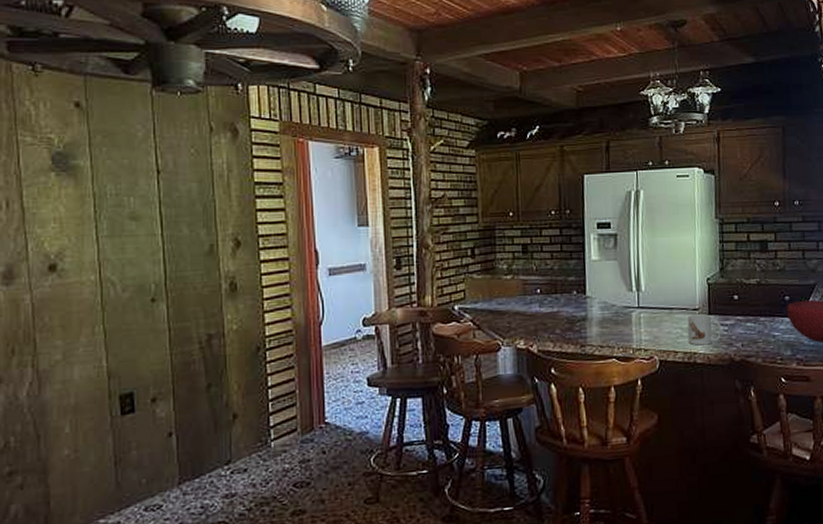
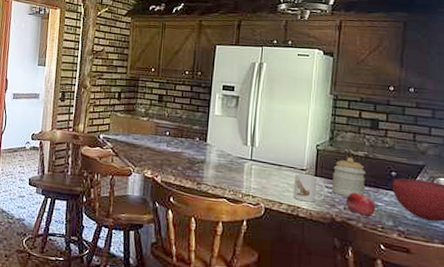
jar: none [726,287,761,333] -> present [331,157,366,198]
fruit: none [742,325,774,350] -> present [345,192,376,217]

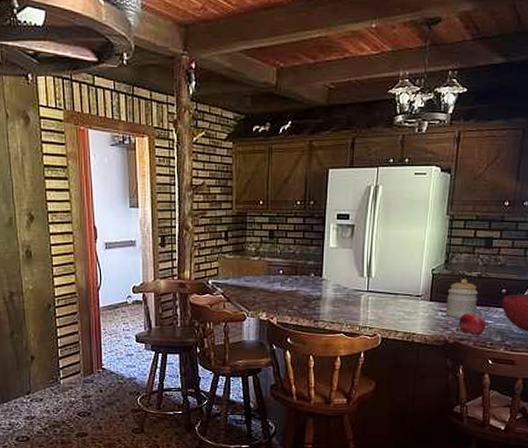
mug: present [293,174,326,203] -> none [408,301,440,327]

